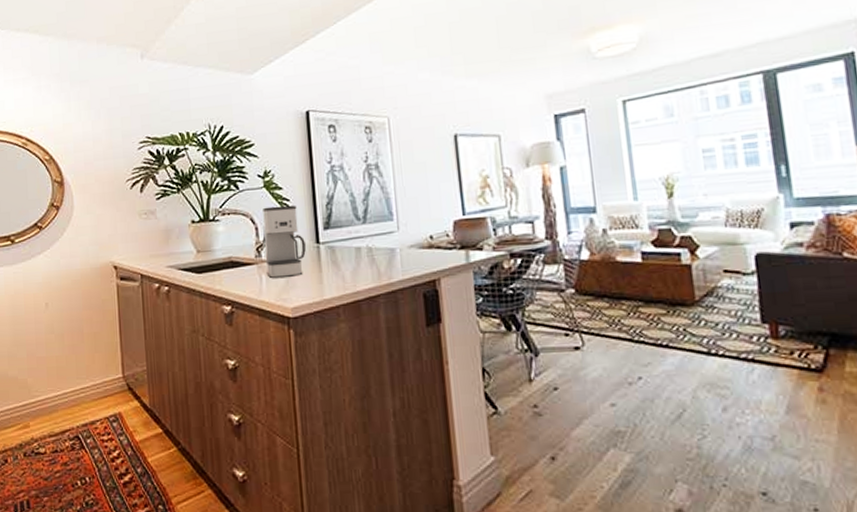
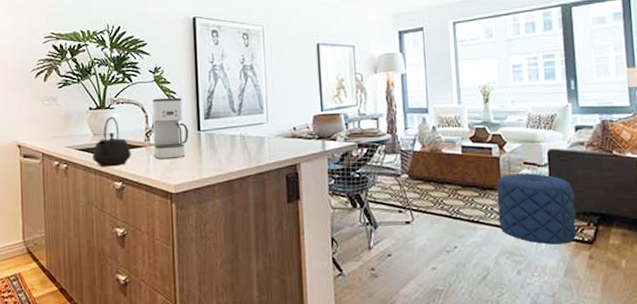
kettle: none [196,230,241,288] -> present [92,117,131,166]
pouf: none [689,283,801,374] -> present [496,173,577,245]

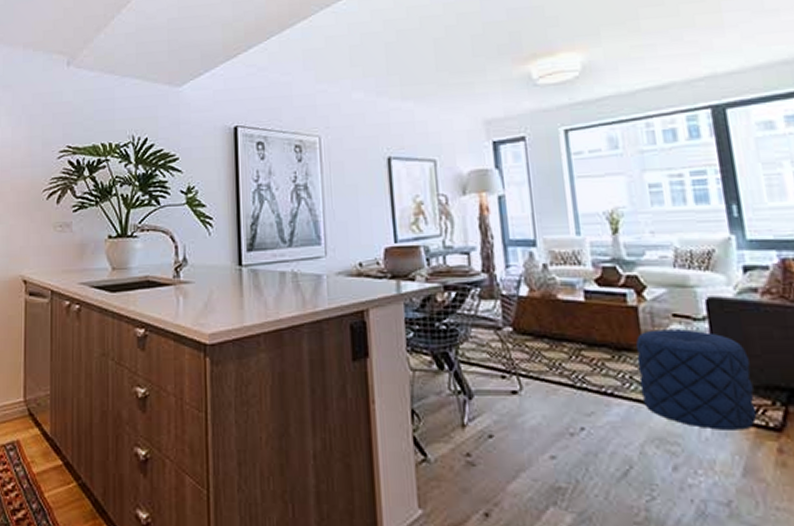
kettle: present [92,117,131,166] -> none [109,247,157,308]
coffee maker: present [152,97,188,160] -> none [184,223,227,302]

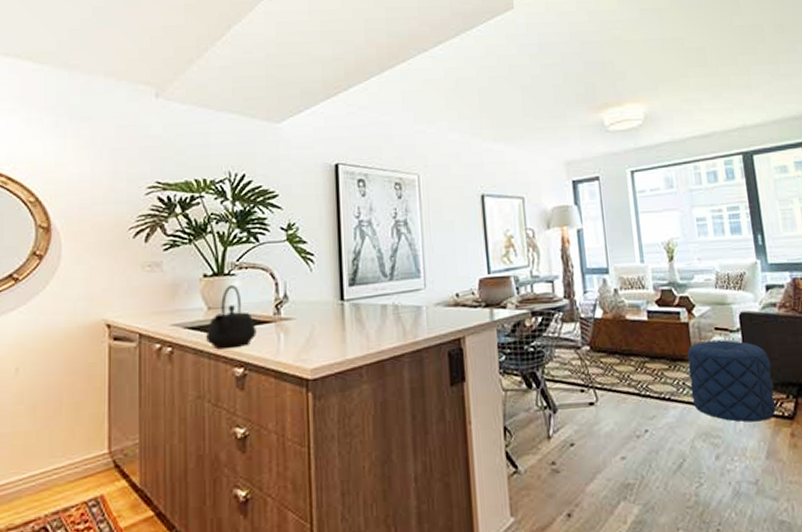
kettle: none [109,247,157,308] -> present [205,285,257,349]

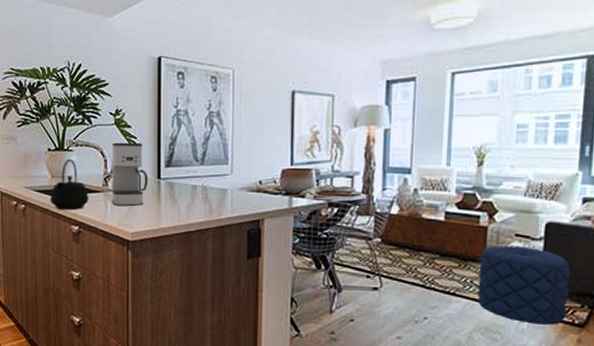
coffee maker: none [284,259,329,338] -> present [111,142,148,207]

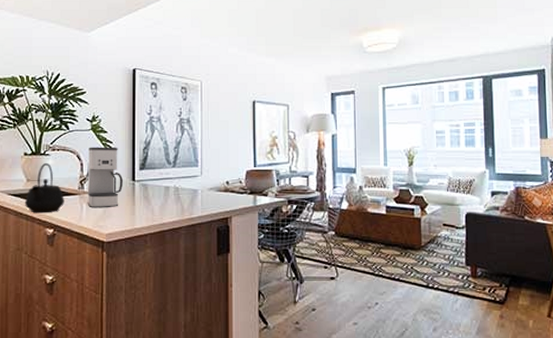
pouf: present [477,246,571,325] -> none [417,235,490,303]

